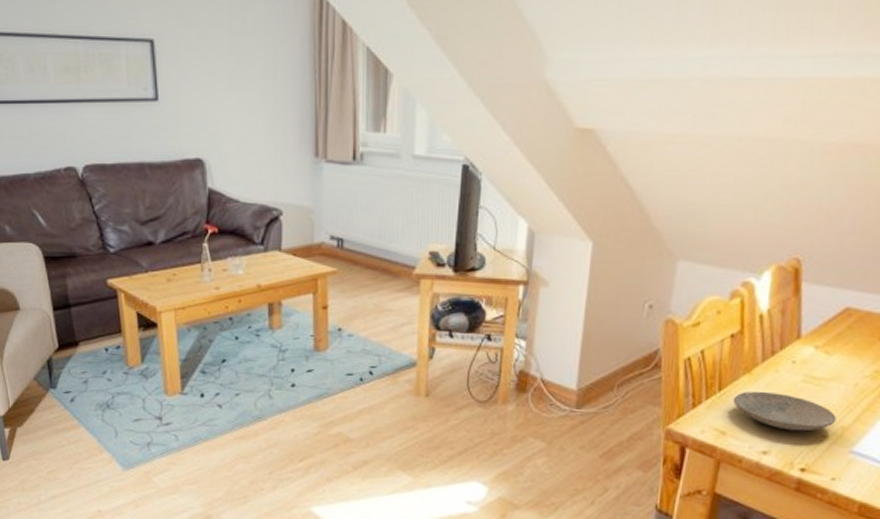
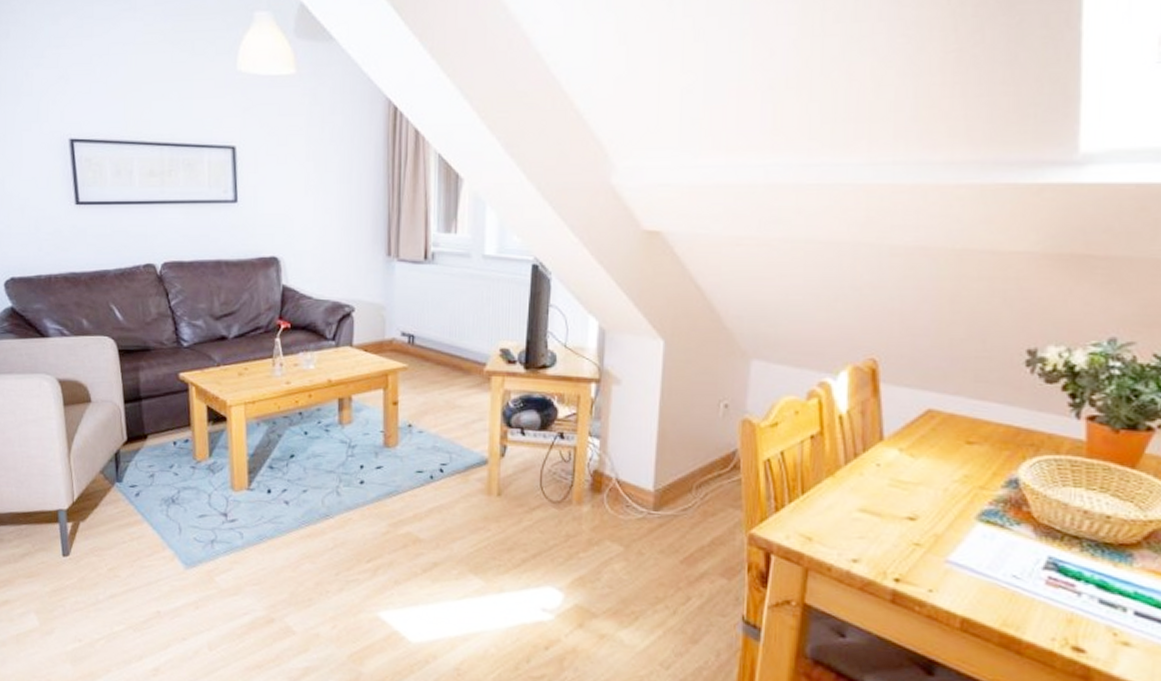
plate: present [733,391,837,432] -> none [817,495,928,539]

